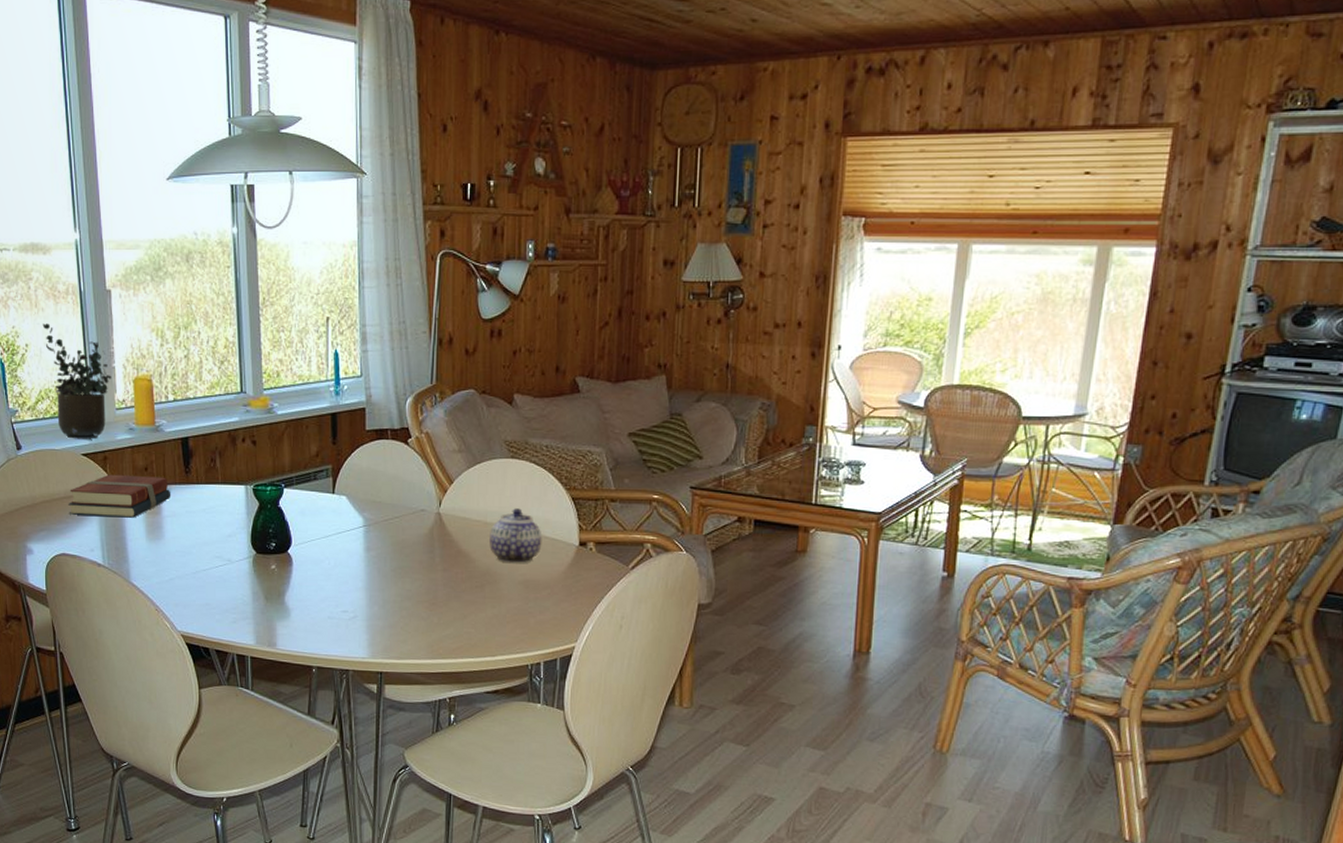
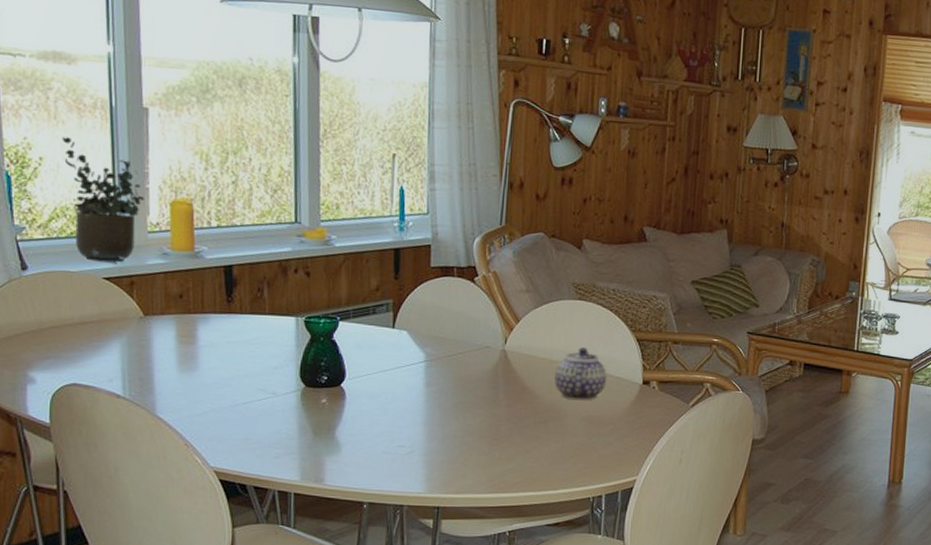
books: present [68,474,171,518] -> none [83,300,210,347]

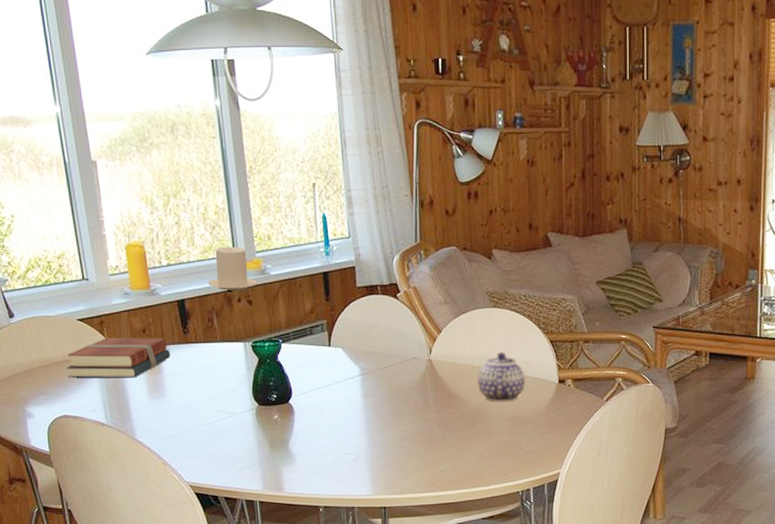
potted plant: present [62,137,144,263] -> none [27,194,103,305]
books: none [83,300,210,347] -> present [67,337,171,379]
candle: none [262,212,319,261] -> present [208,246,258,291]

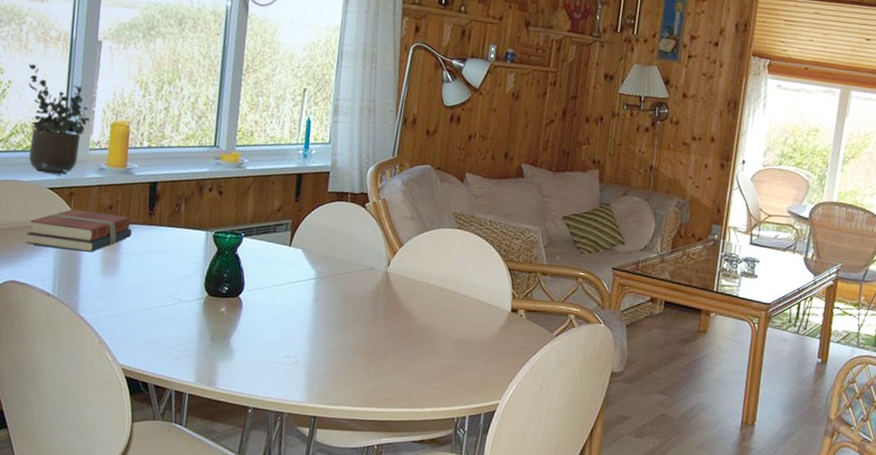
potted plant: none [27,194,103,305] -> present [28,64,90,176]
candle: present [208,246,258,291] -> none [183,136,232,181]
teapot: present [476,352,526,402] -> none [429,273,479,324]

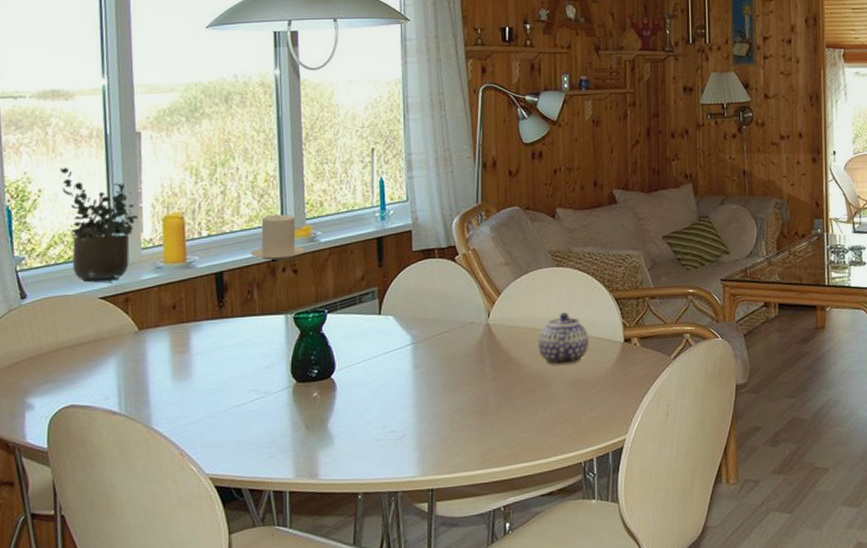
books: present [25,209,133,253] -> none [80,313,202,363]
candle: none [183,136,232,181] -> present [251,214,305,260]
teapot: none [429,273,479,324] -> present [537,312,589,366]

